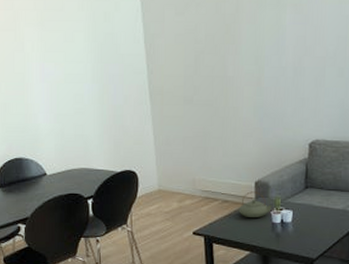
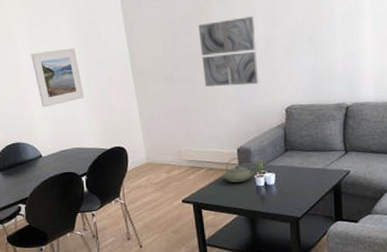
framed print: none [40,59,96,122] -> present [31,48,85,108]
wall art: none [223,41,284,115] -> present [198,16,259,87]

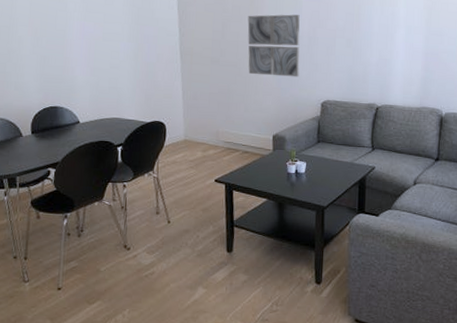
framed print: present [31,48,85,108] -> none [81,21,131,75]
teapot: present [223,157,256,183] -> none [257,144,289,168]

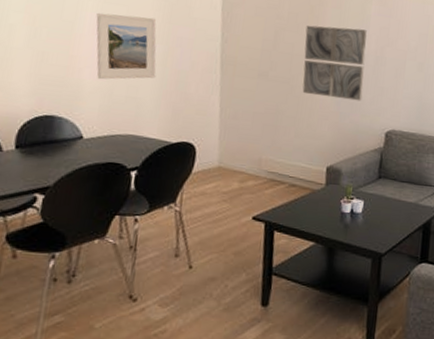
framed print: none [81,21,131,75] -> present [96,12,157,80]

